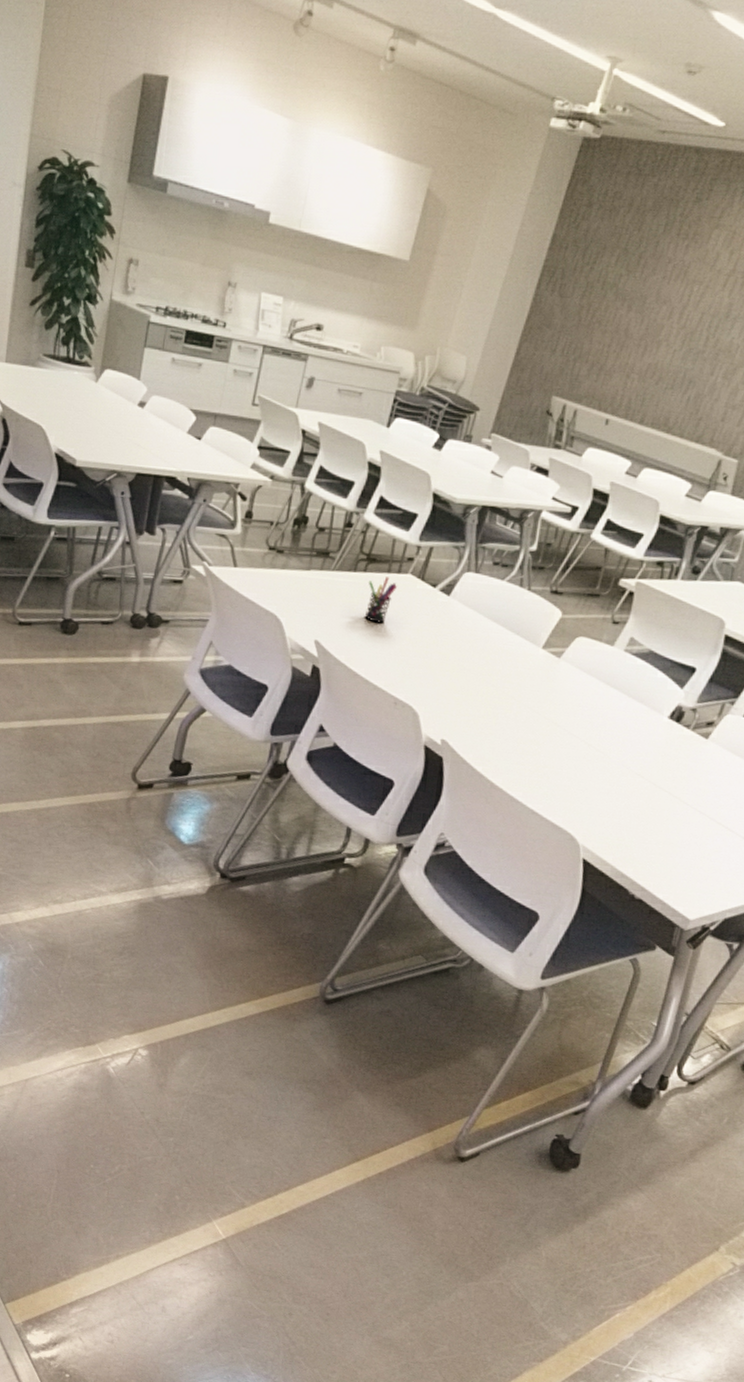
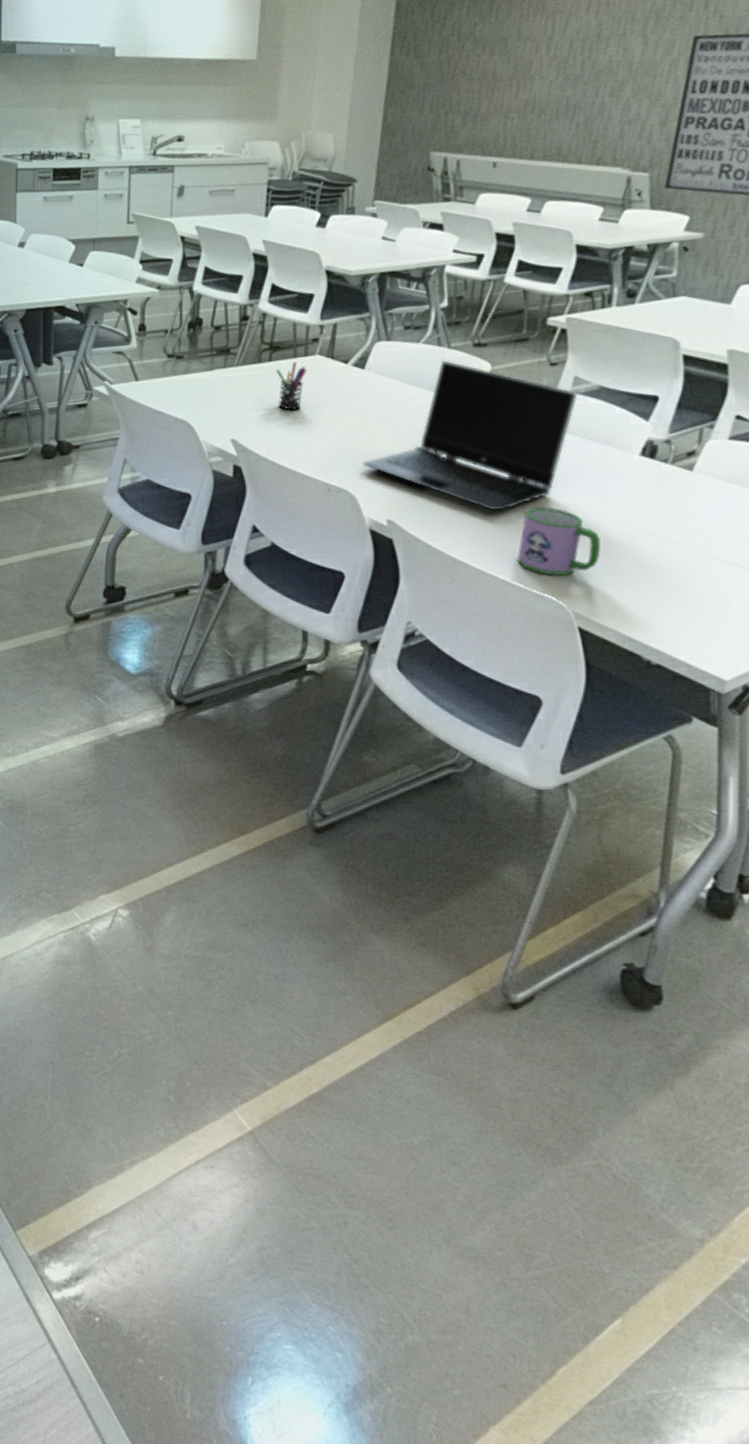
laptop computer: none [430,601,630,748] -> present [362,360,578,511]
mug: none [545,749,619,813] -> present [517,507,601,576]

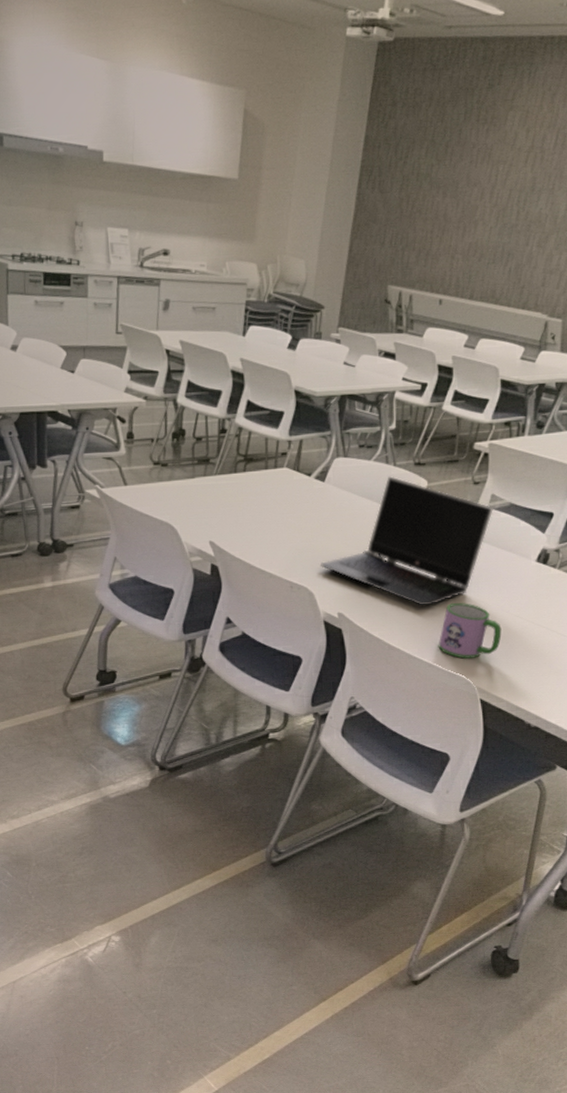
pen holder: present [276,362,307,411] -> none [250,473,276,517]

